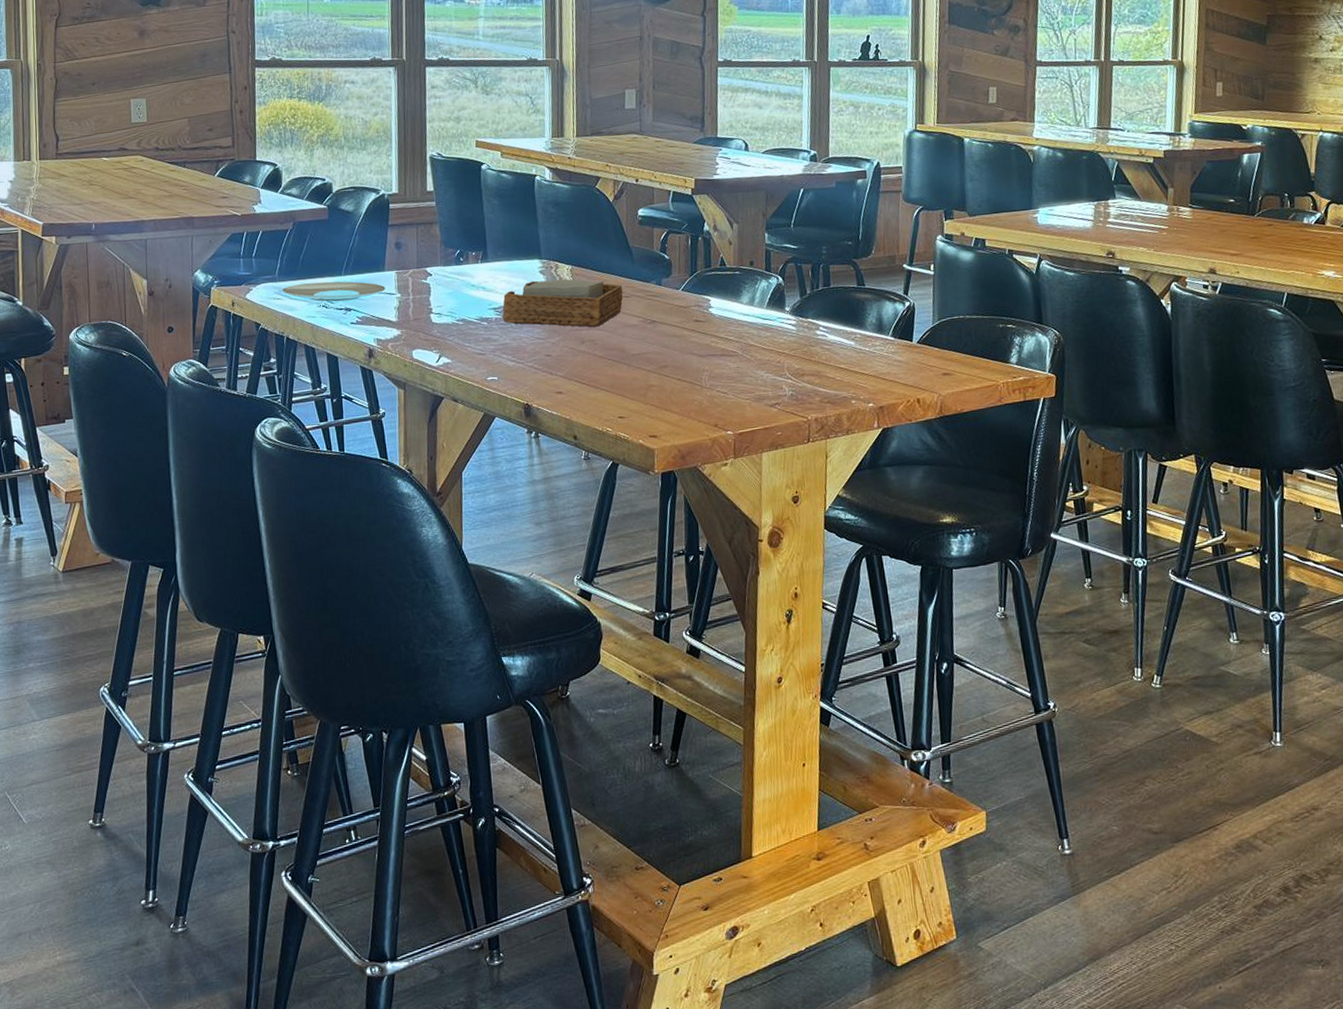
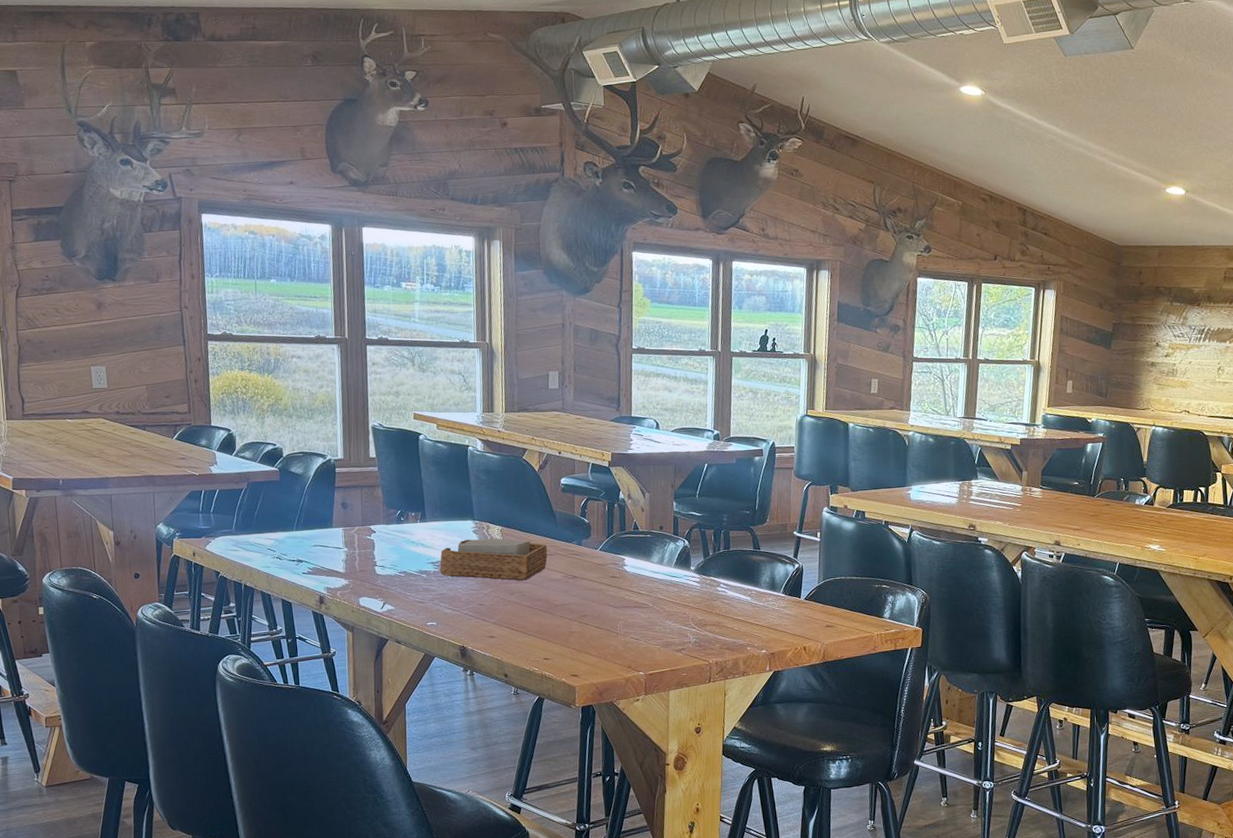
plate: present [282,281,386,302] -> none [239,536,334,554]

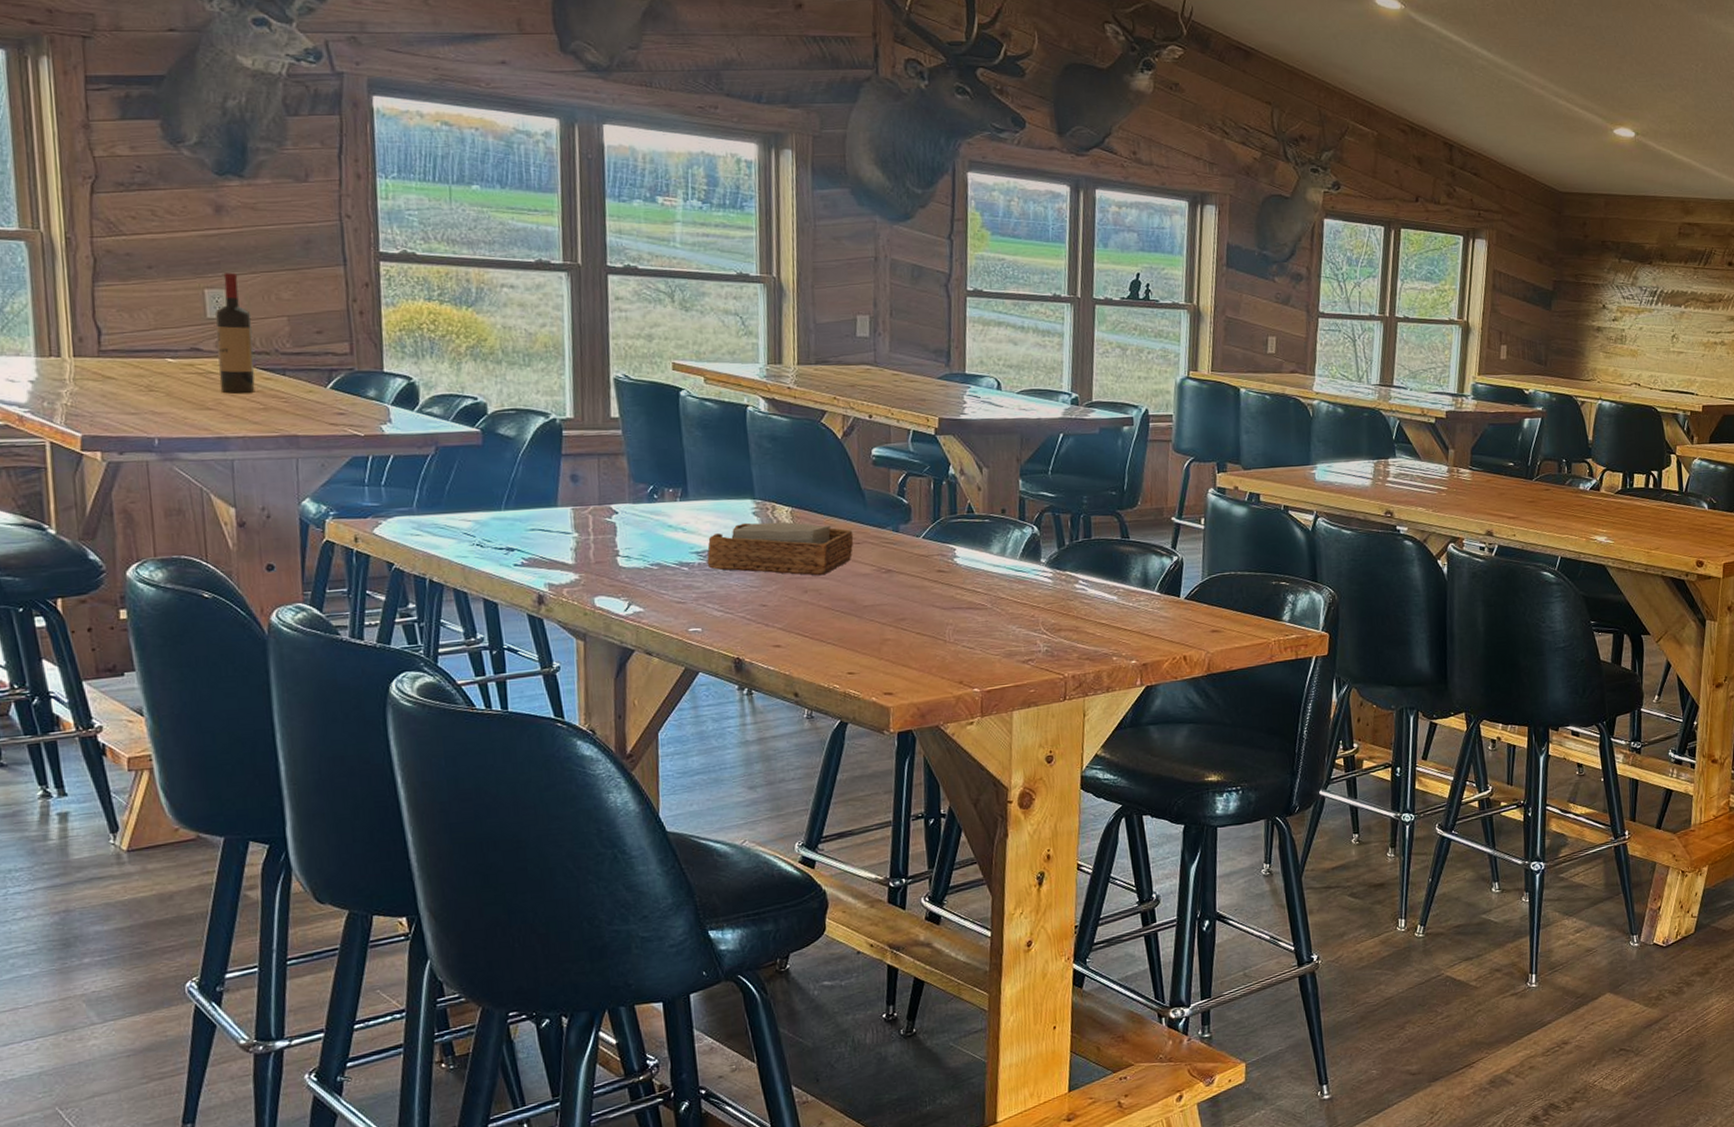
wine bottle: none [98,353,126,446] -> present [215,272,256,395]

